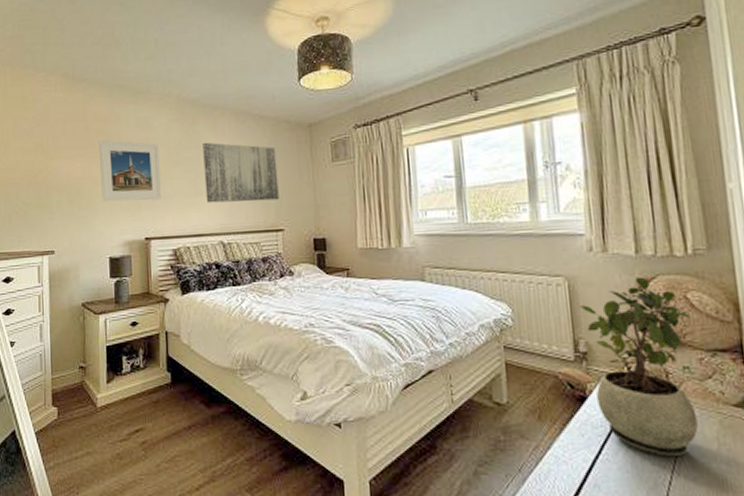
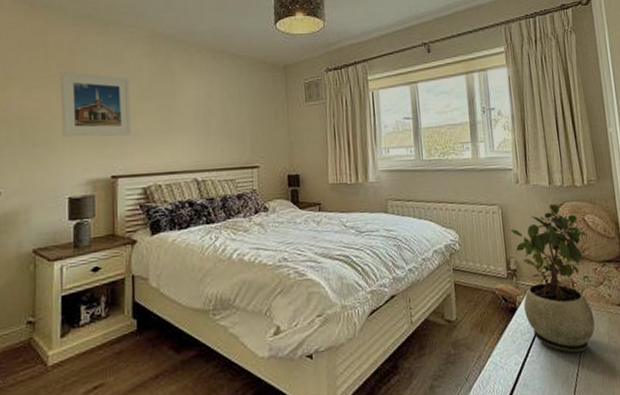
wall art: present [203,142,279,203] -> none [177,78,255,140]

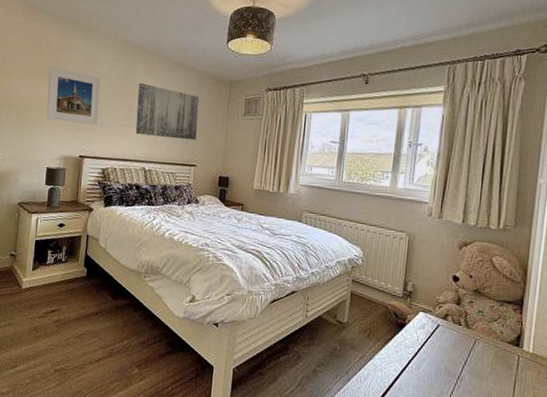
wall art: none [177,78,255,140] -> present [135,82,200,140]
potted plant: present [511,203,595,354] -> none [412,240,491,375]

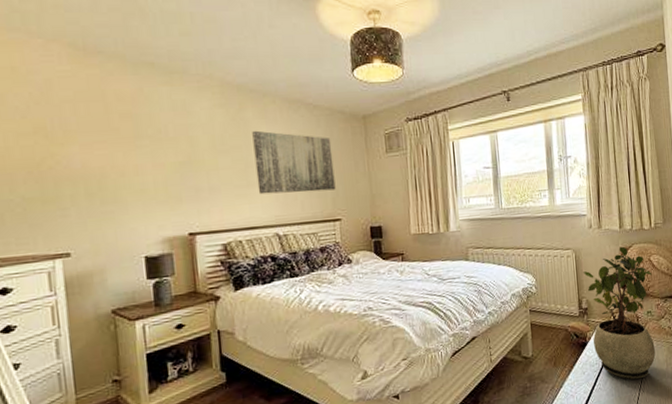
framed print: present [46,67,101,125] -> none [123,124,208,194]
potted plant: none [412,240,491,375] -> present [583,246,656,380]

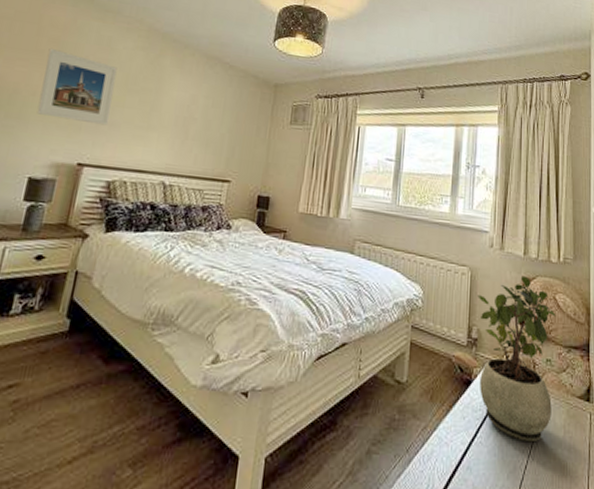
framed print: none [123,124,208,194] -> present [36,49,118,126]
wall art: present [252,130,336,195] -> none [156,77,239,150]

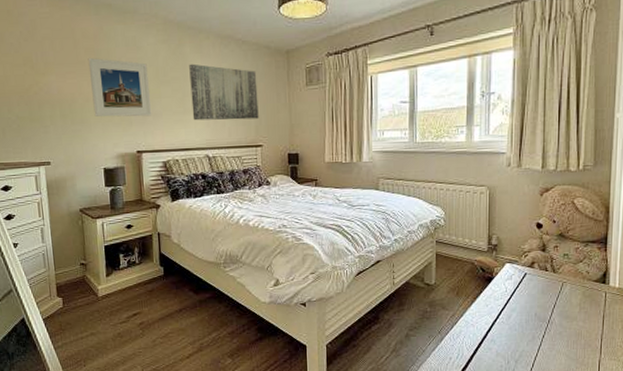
wall art: none [156,77,239,150] -> present [189,63,259,121]
potted plant: present [477,275,556,443] -> none [496,187,574,319]

